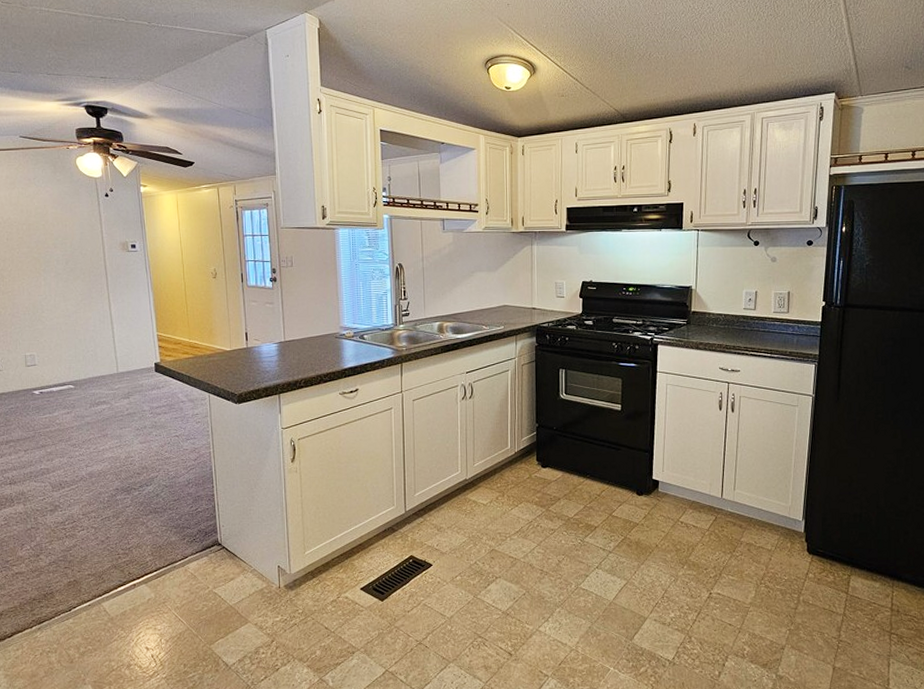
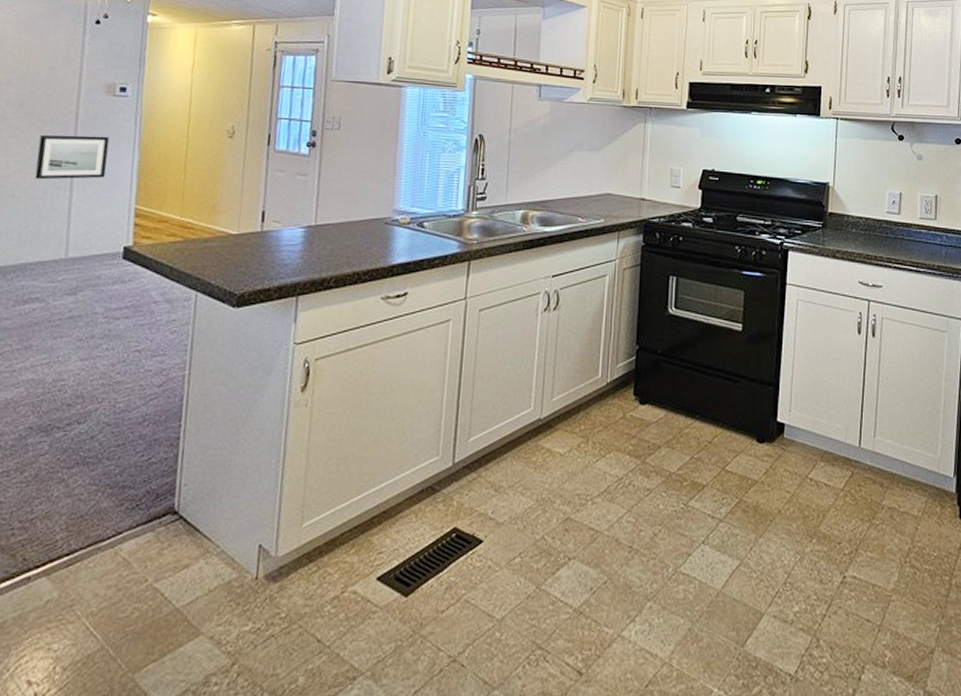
wall art: none [84,282,133,317] -> present [34,134,110,180]

